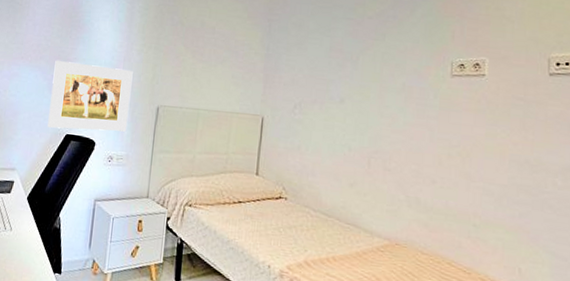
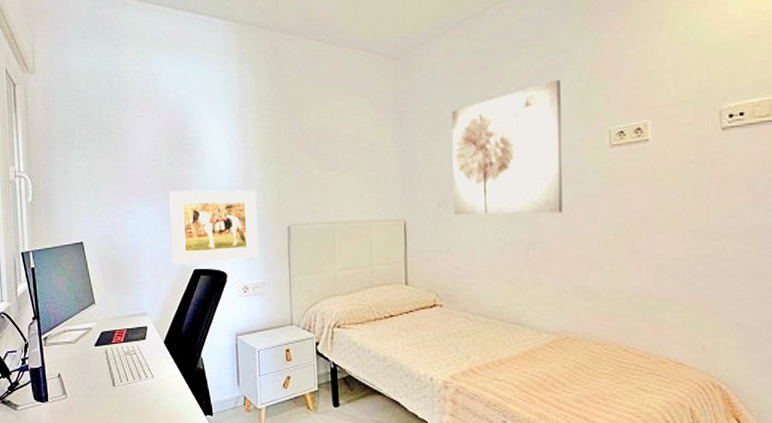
wall art: none [308,11,413,129] -> present [451,79,563,216]

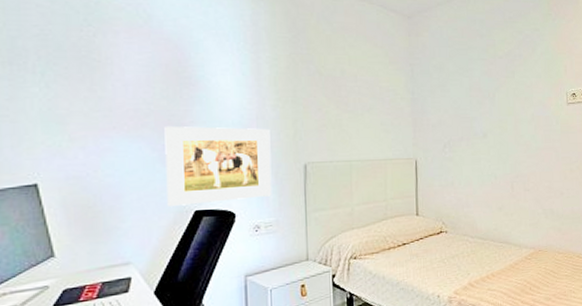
wall art: present [451,79,563,216] -> none [454,50,536,155]

